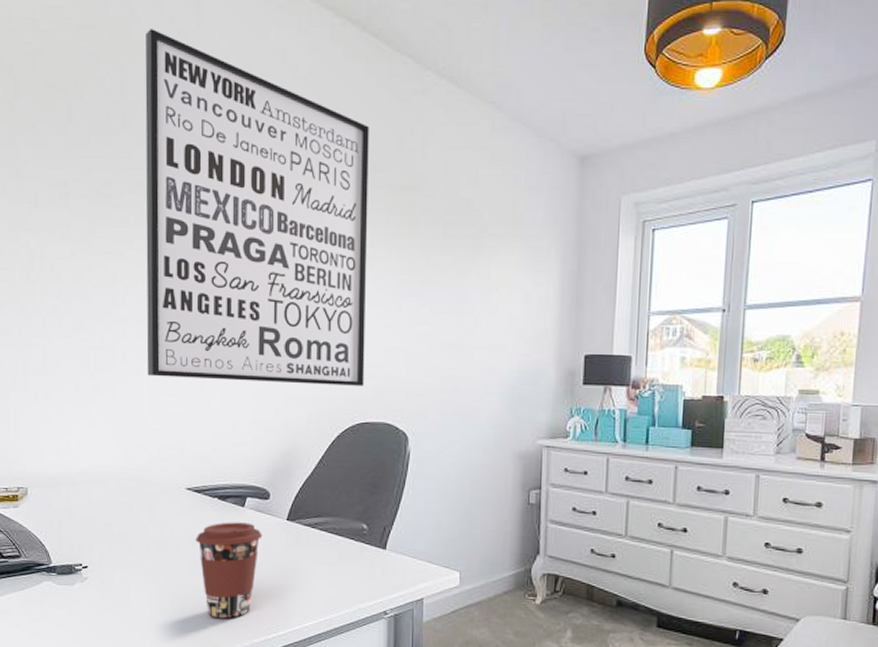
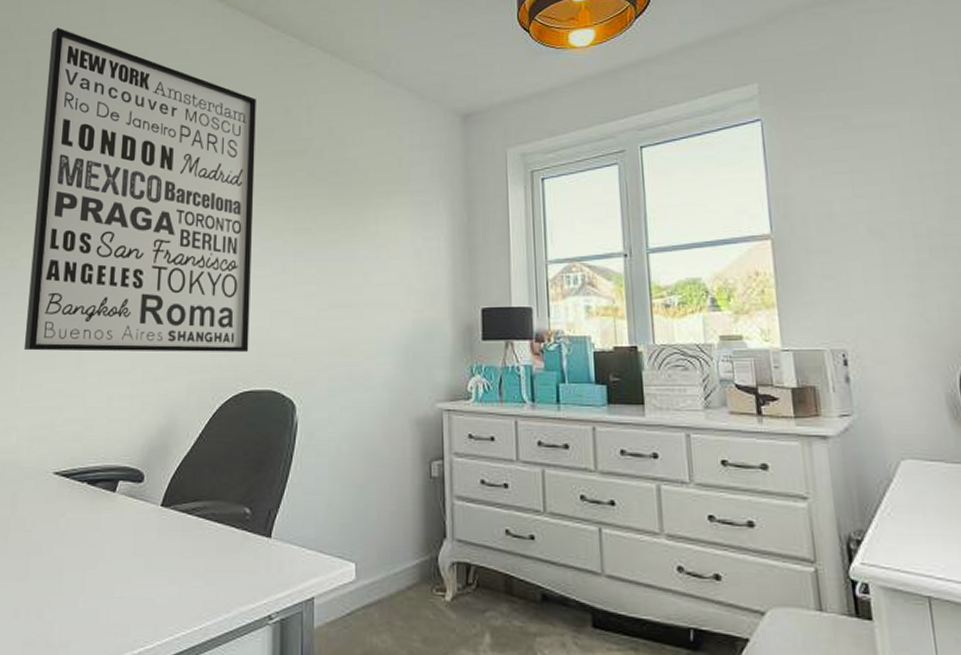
coffee cup: present [196,522,262,619] -> none [59,510,134,630]

